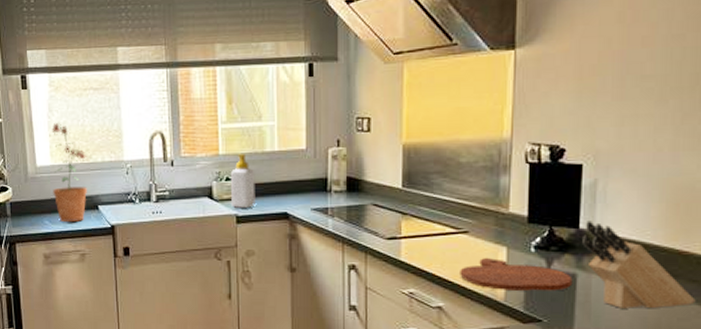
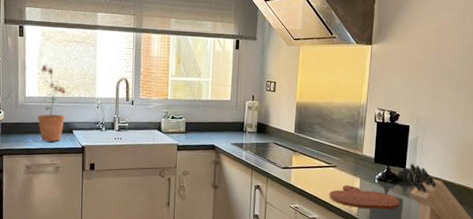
soap bottle: present [230,154,255,208] -> none [174,100,193,140]

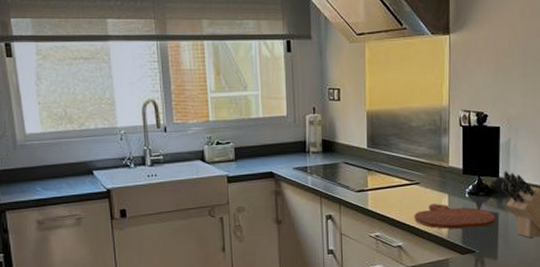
potted plant: present [37,65,67,142] -> none [40,91,81,189]

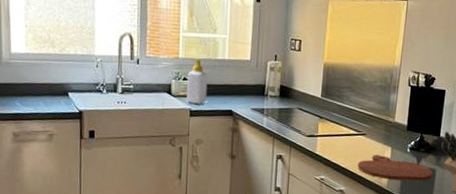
soap bottle: none [220,120,244,169] -> present [186,59,208,104]

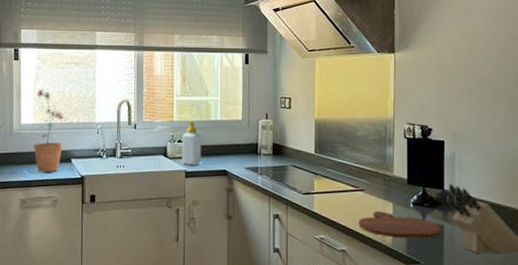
potted plant: none [26,15,61,106] -> present [33,89,65,173]

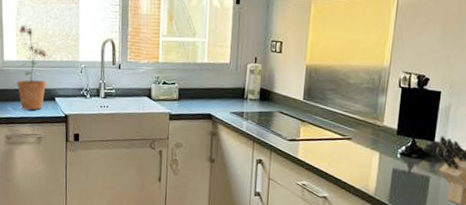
soap bottle: present [181,121,202,165] -> none [166,63,187,108]
cutting board: present [358,210,441,239] -> none [342,159,427,189]

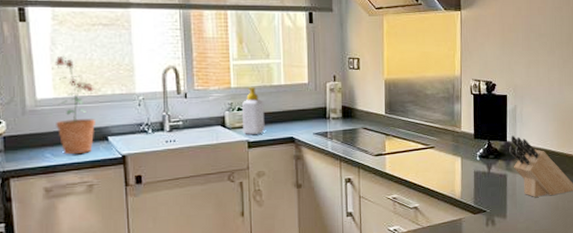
soap bottle: none [166,63,187,108] -> present [241,87,265,134]

